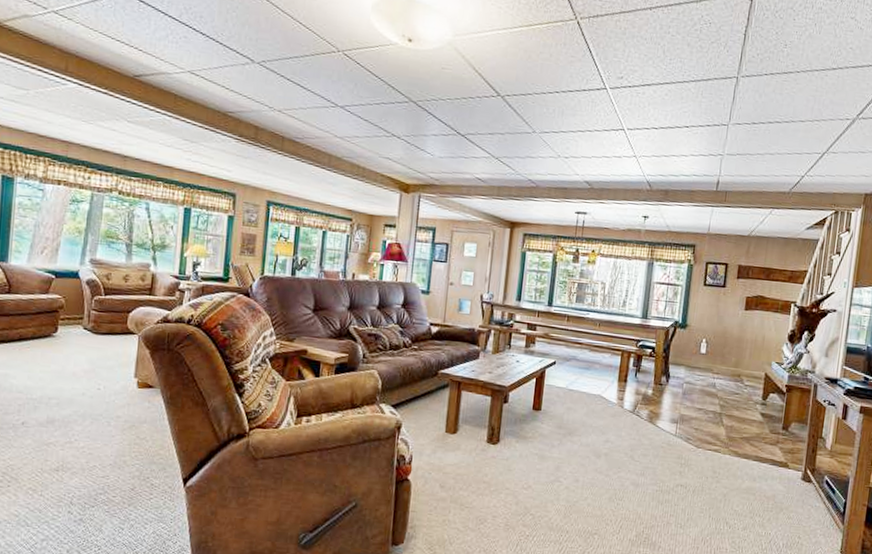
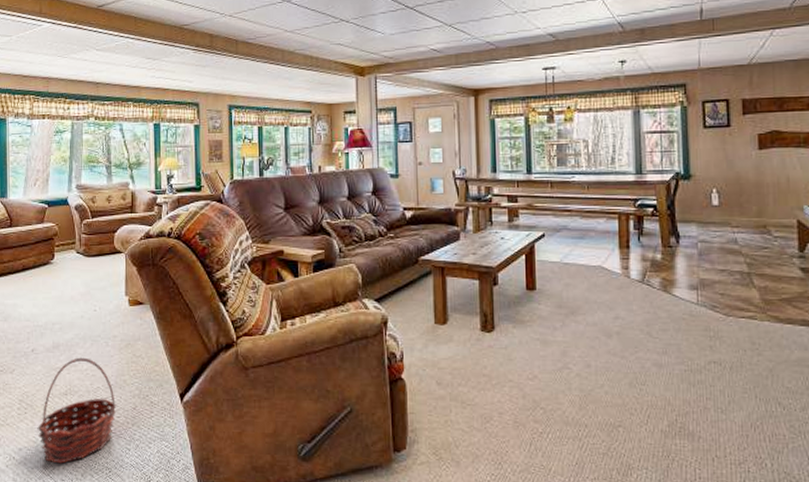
basket: none [20,434,114,539] -> present [37,357,117,464]

